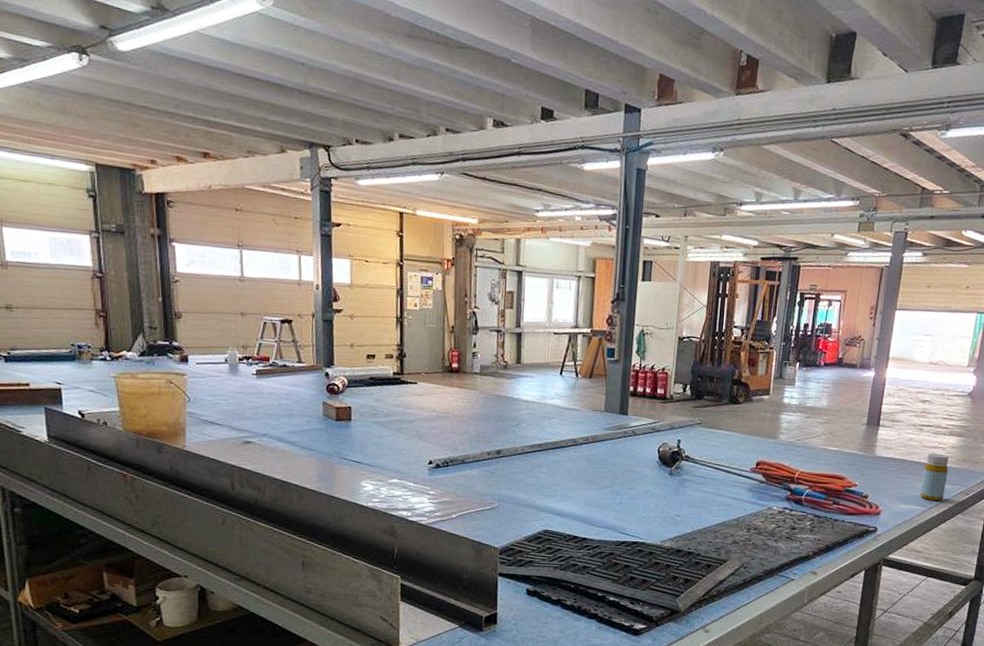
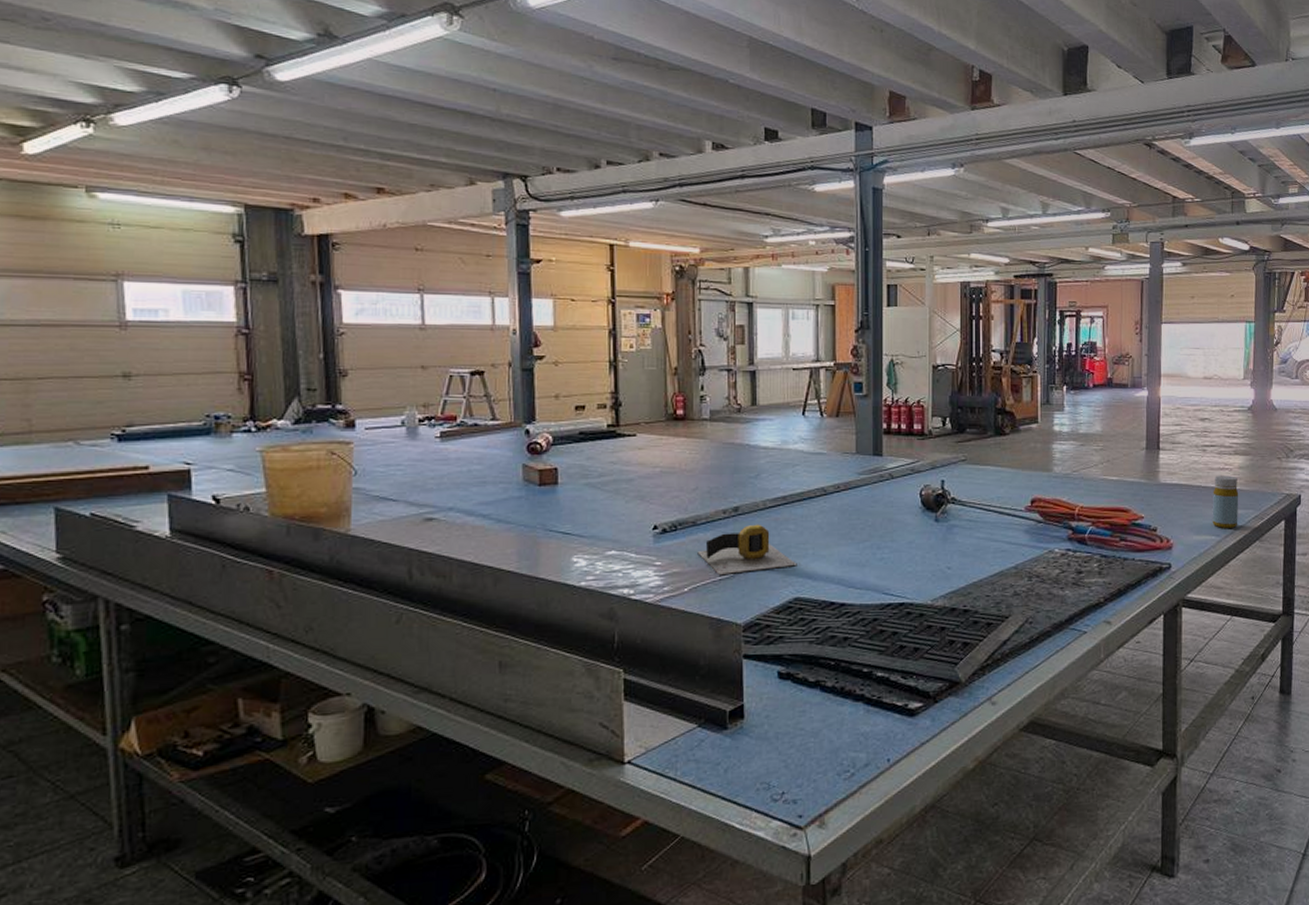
tape measure: none [465,466,548,507] -> present [697,524,797,576]

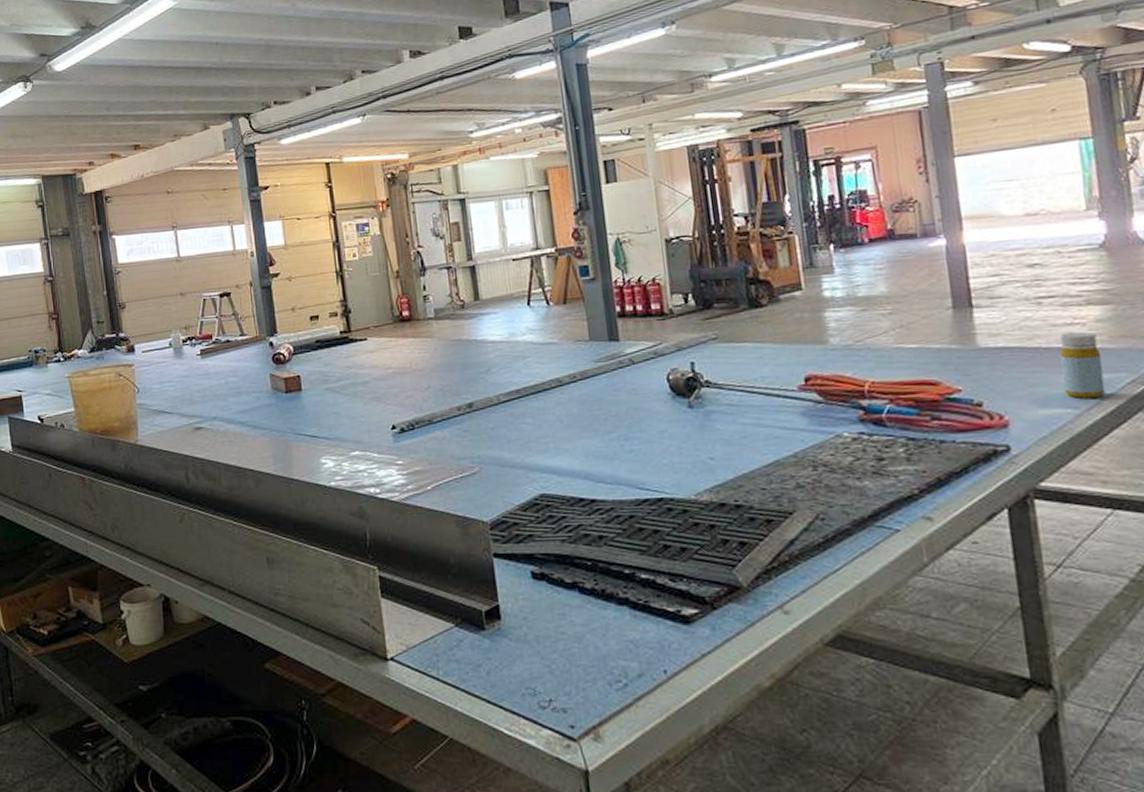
tape measure: present [697,524,797,576] -> none [436,419,539,473]

